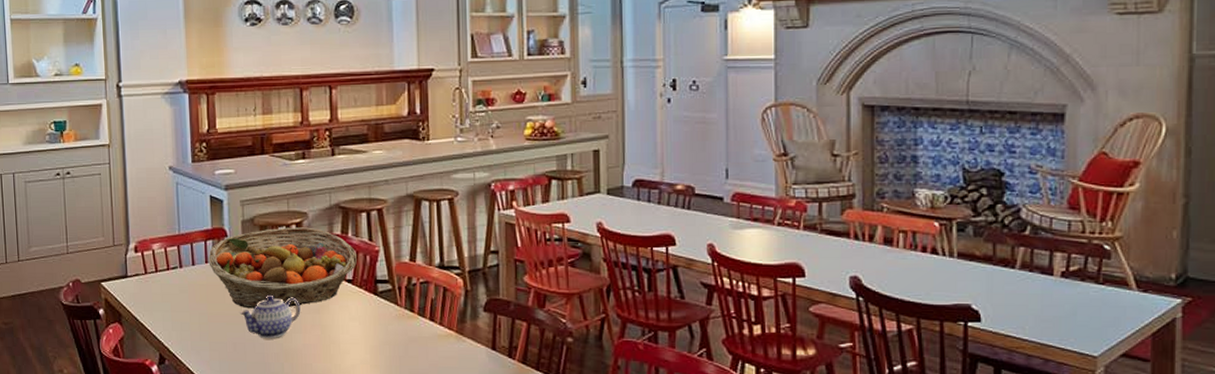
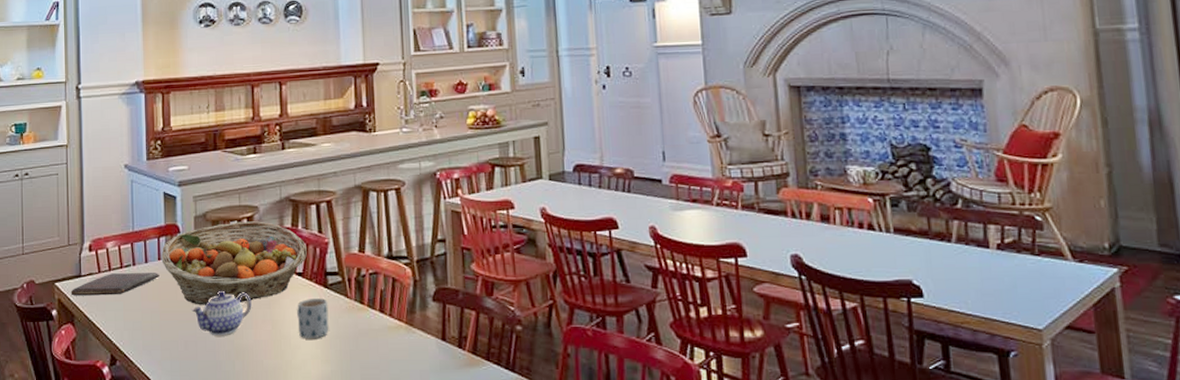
book: none [117,275,207,297] -> present [70,273,160,296]
mug: none [346,305,379,345] -> present [297,299,329,339]

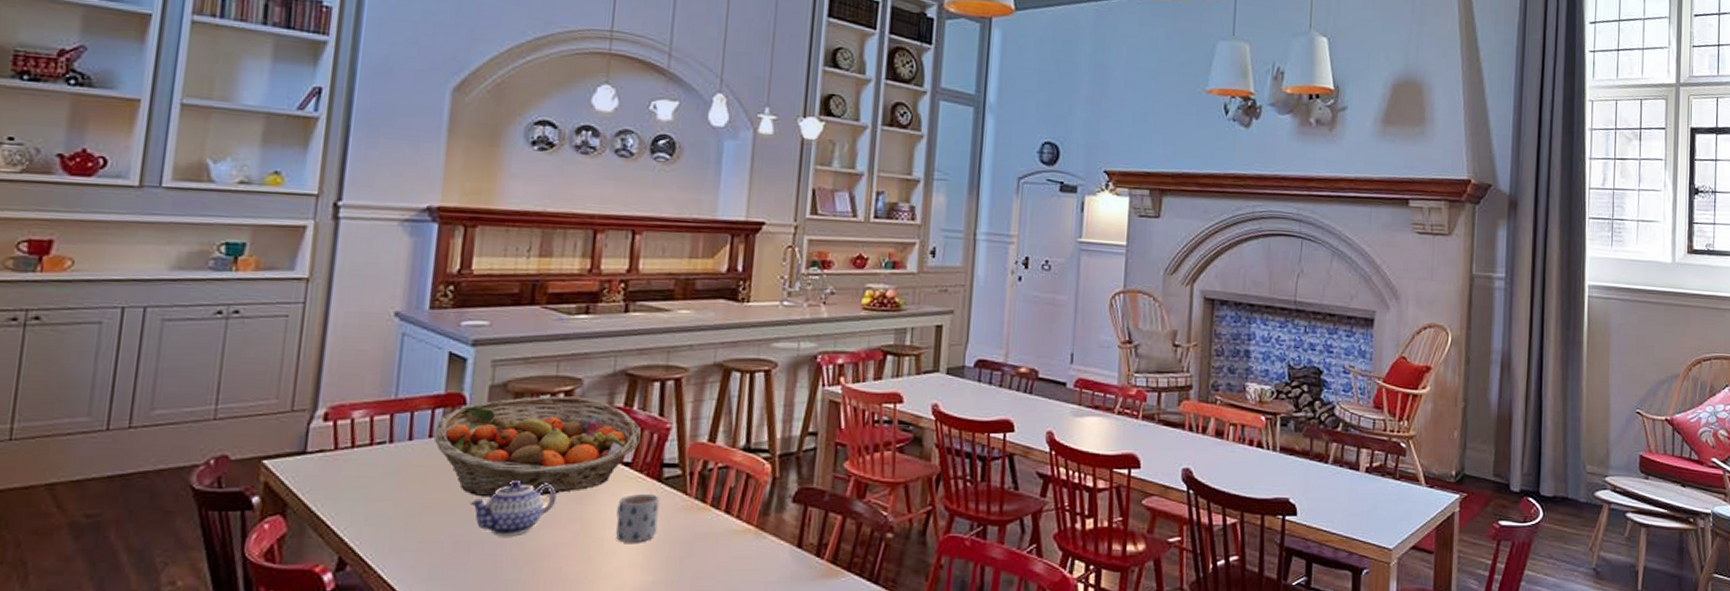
book: present [70,273,160,296] -> none [286,452,428,480]

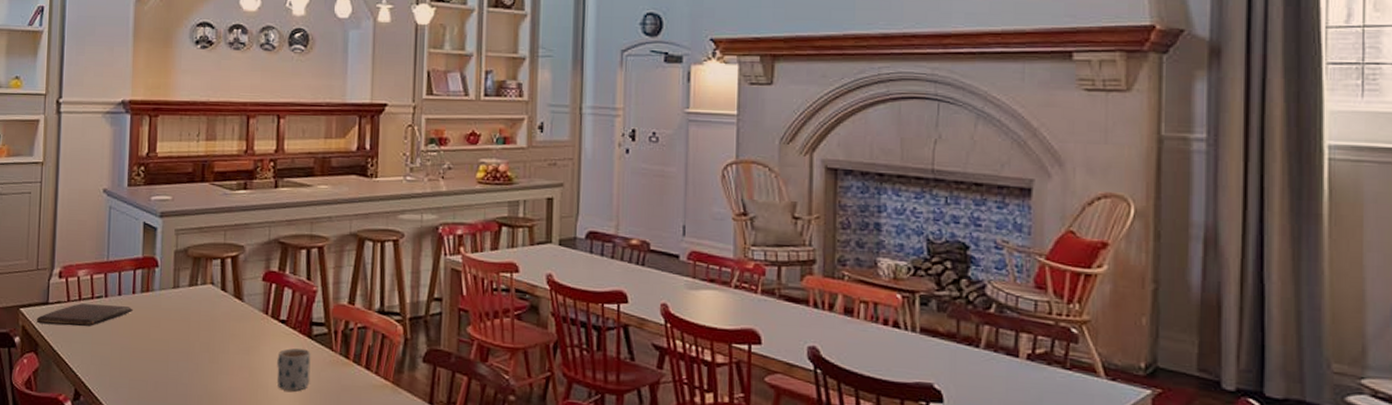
book: none [286,452,428,480] -> present [36,303,133,327]
fruit basket: present [433,396,641,497] -> none [136,260,293,346]
teapot: present [469,479,557,537] -> none [164,331,230,380]

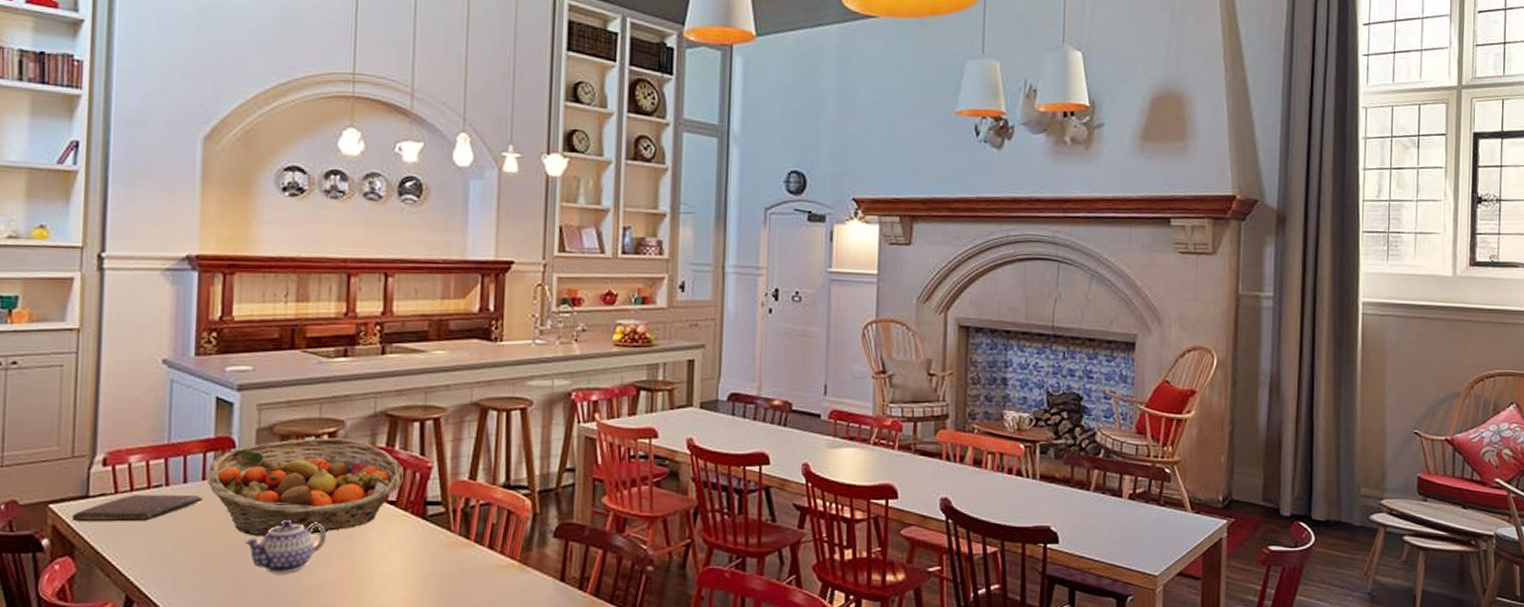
fruit basket: none [136,260,293,346] -> present [207,437,404,537]
teapot: none [164,331,230,380] -> present [244,519,327,574]
mug: present [277,348,311,391] -> none [384,532,425,579]

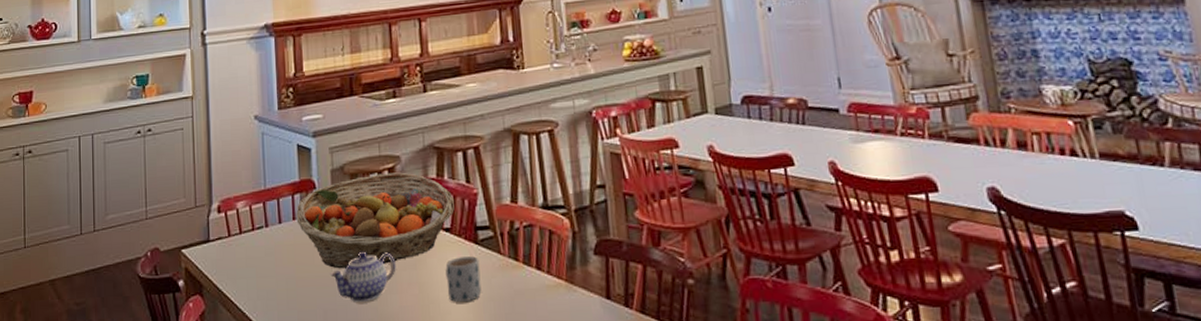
book: present [71,495,203,522] -> none [198,234,295,264]
mug: none [384,532,425,579] -> present [445,256,482,303]

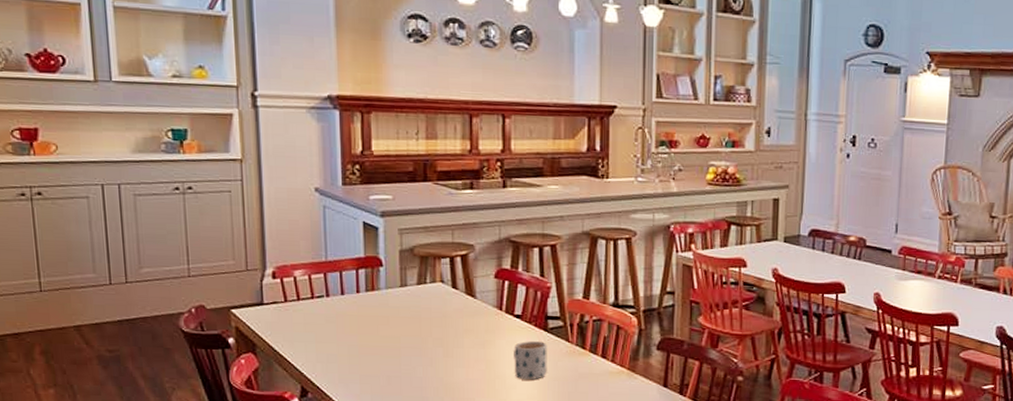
fruit basket: present [296,172,455,269] -> none [360,259,527,342]
teapot: present [330,251,396,303] -> none [395,327,464,373]

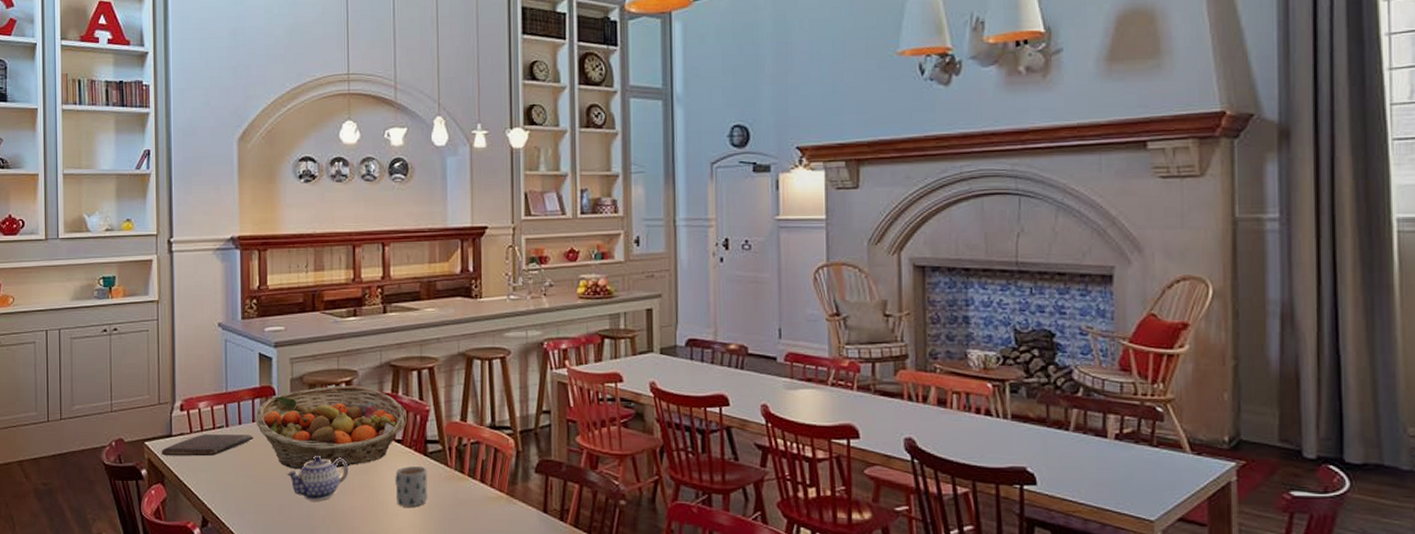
book: none [251,303,358,326] -> present [161,434,254,457]
fruit basket: none [360,259,527,342] -> present [256,386,407,470]
teapot: none [395,327,464,373] -> present [286,455,349,501]

